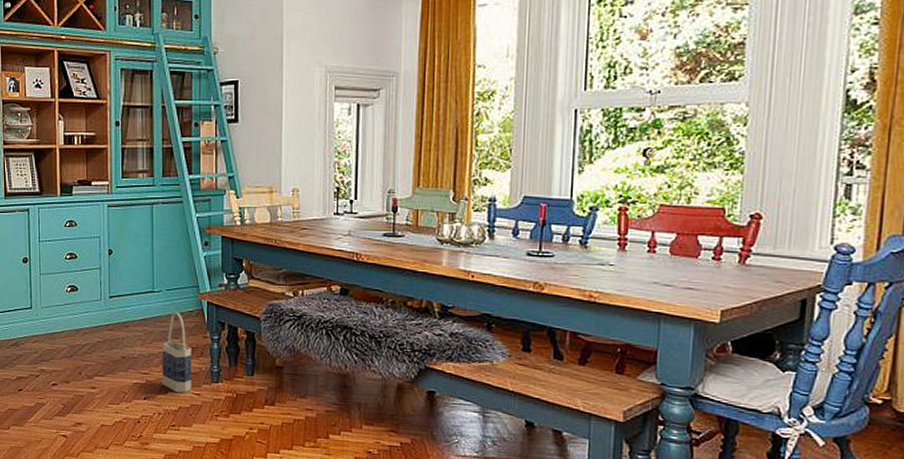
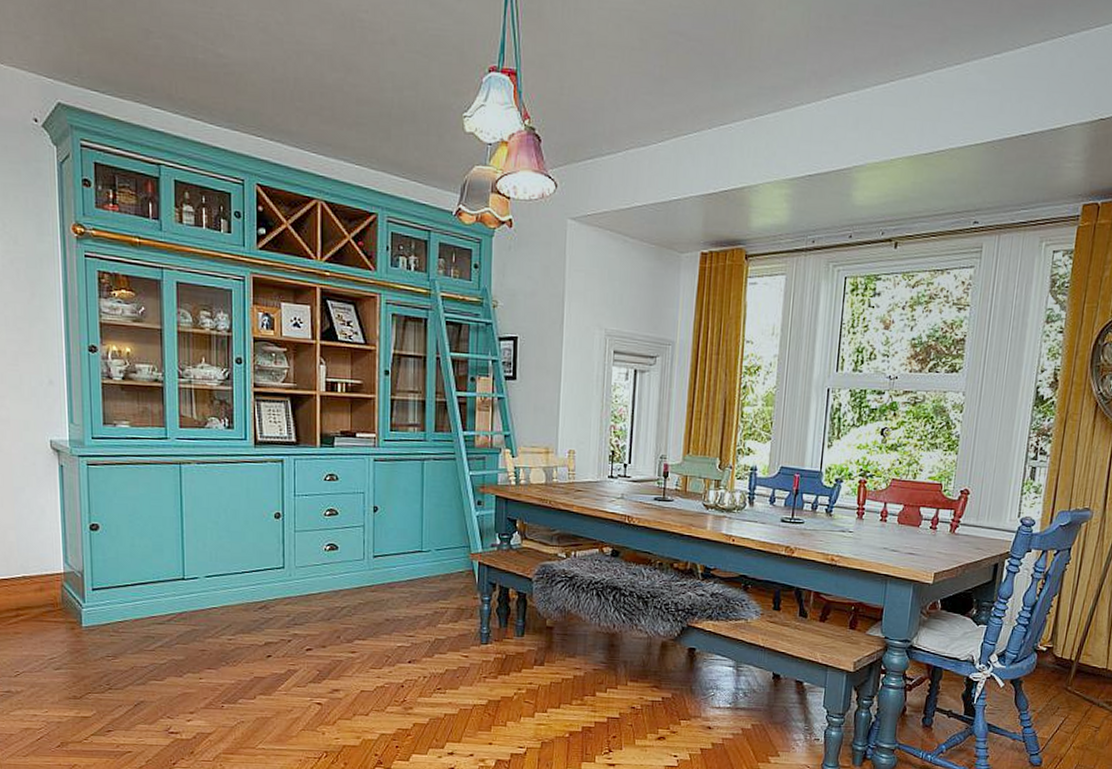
bag: present [162,313,191,393] -> none [429,573,461,656]

